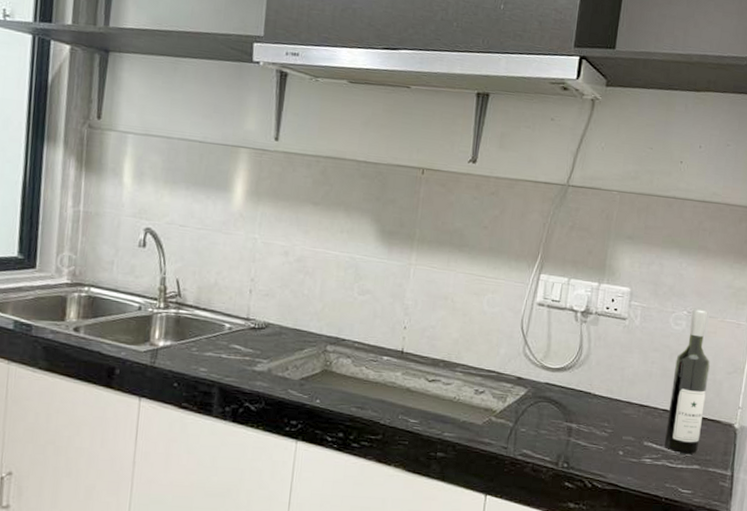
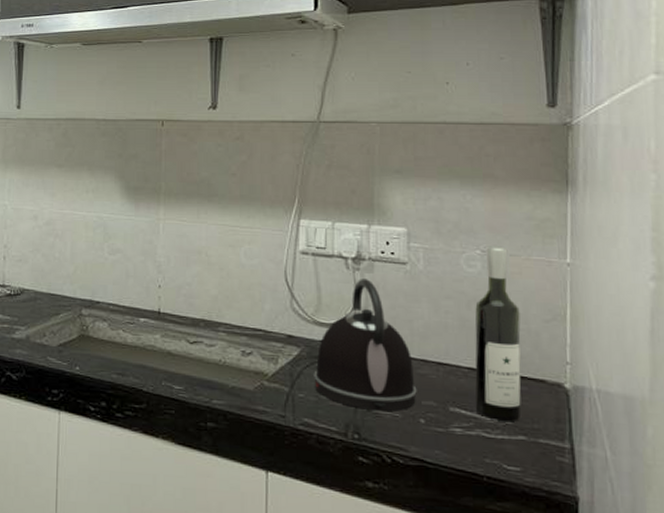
kettle: none [536,330,620,445] -> present [314,279,417,411]

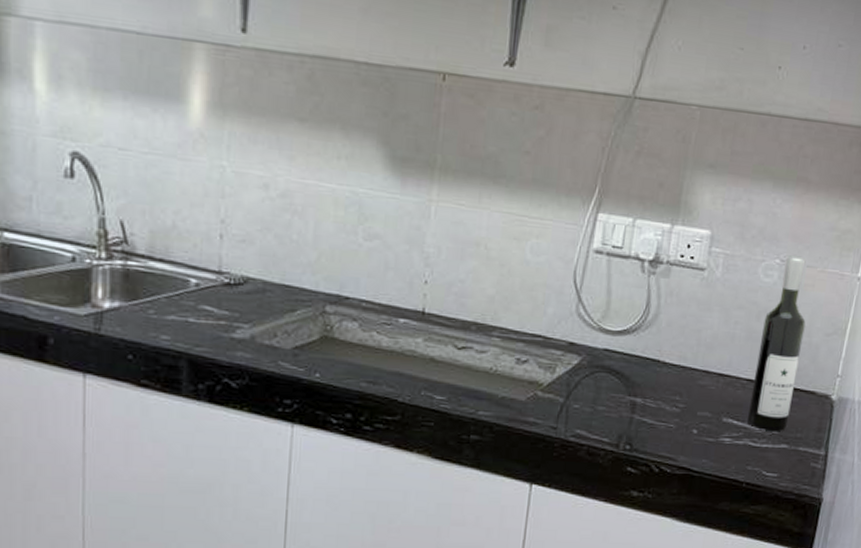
kettle: present [314,279,417,411] -> none [592,284,695,422]

